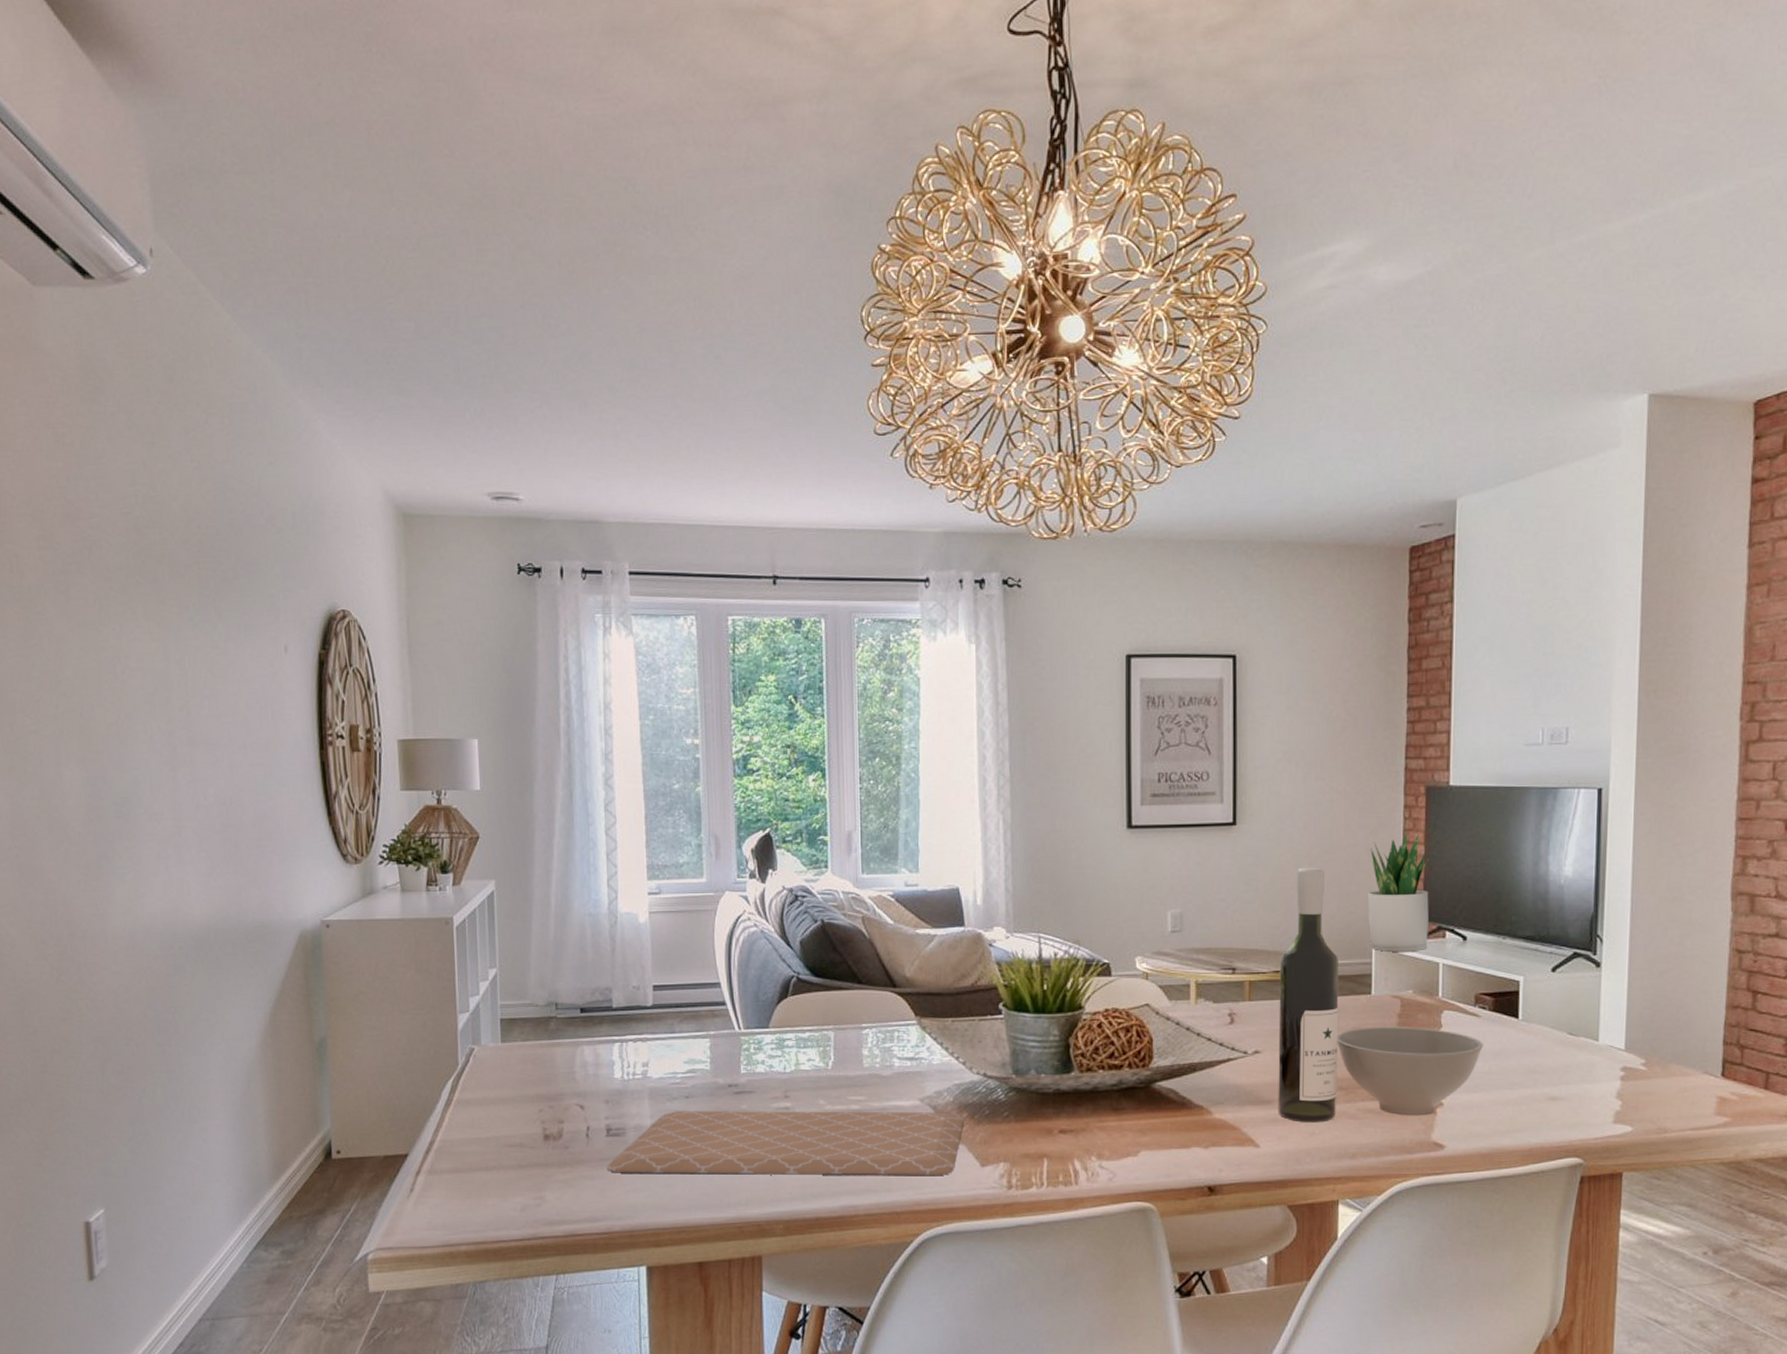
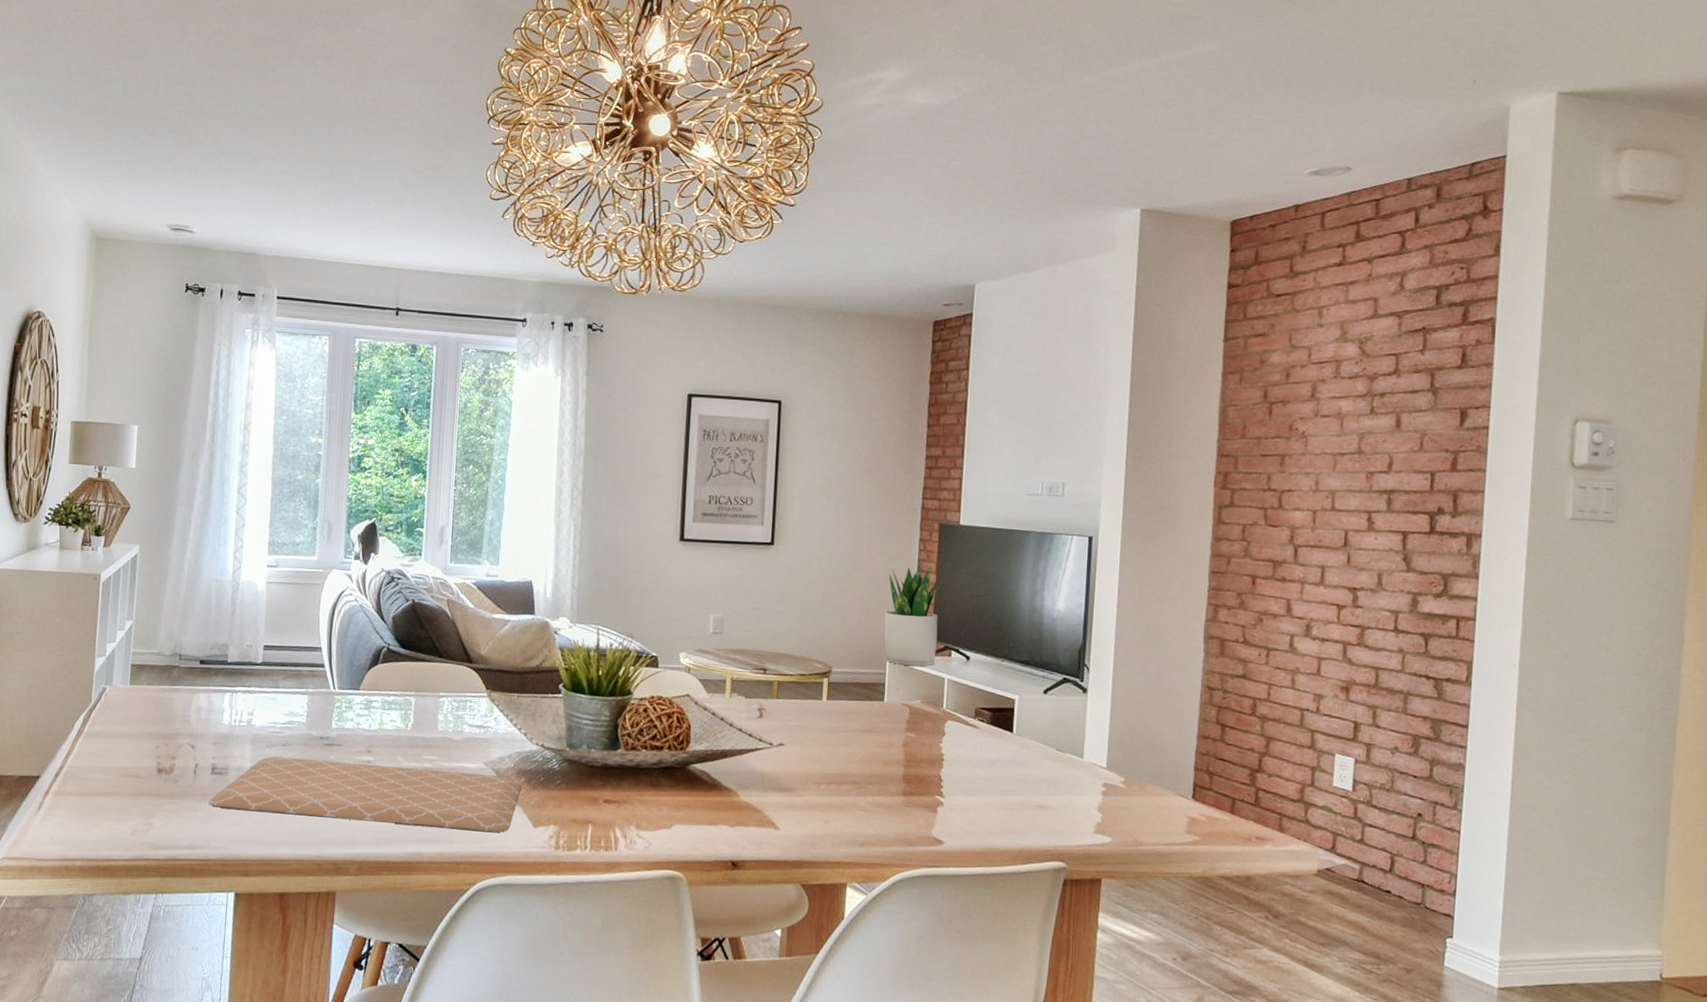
bottle: present [1278,867,1340,1123] -> none [797,585,857,812]
bowl: present [1337,1026,1483,1116] -> none [852,730,981,813]

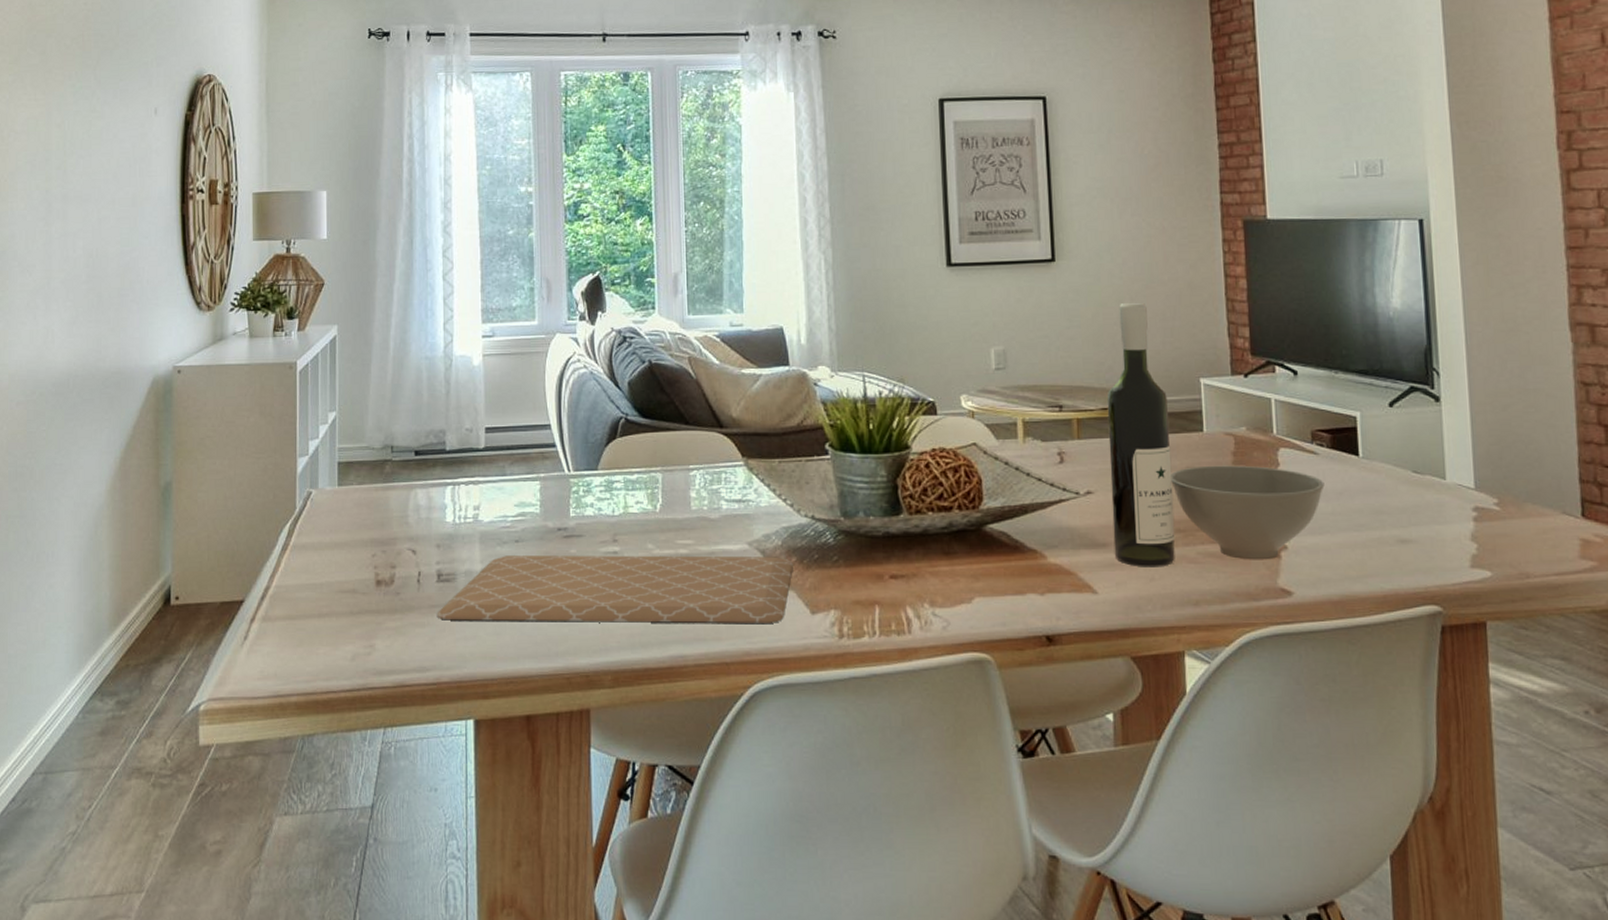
bottle: none [797,585,857,812] -> present [1107,302,1176,567]
bowl: none [852,730,981,813] -> present [1171,465,1325,560]
planter: present [884,563,939,667] -> none [1192,267,1258,389]

